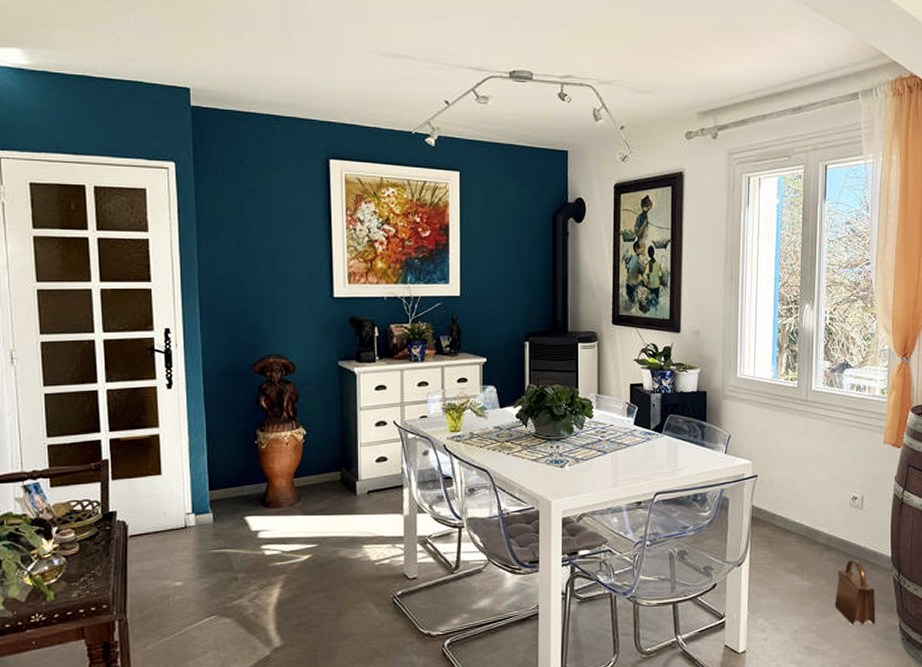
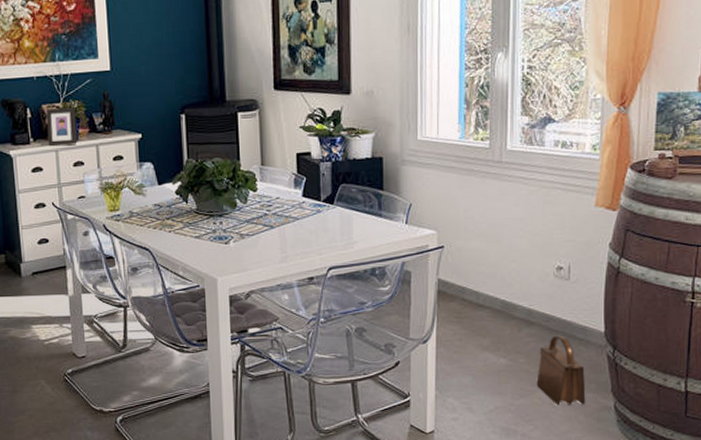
picture frame: none [394,329,423,365] -> present [46,107,78,146]

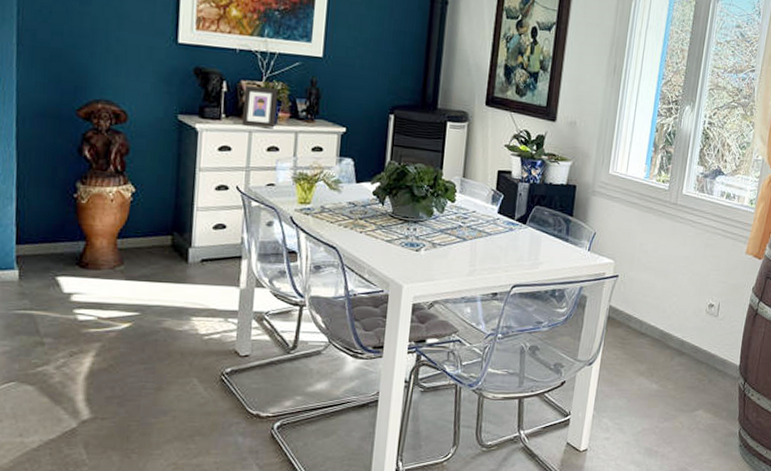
handbag: present [536,335,586,406] -> none [679,366,720,430]

